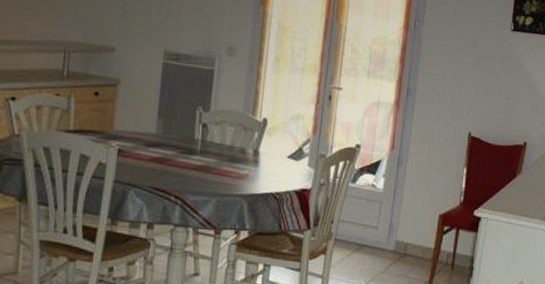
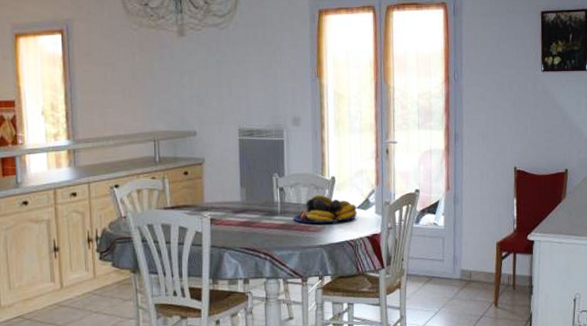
fruit bowl: none [214,137,288,171] -> present [294,195,358,224]

